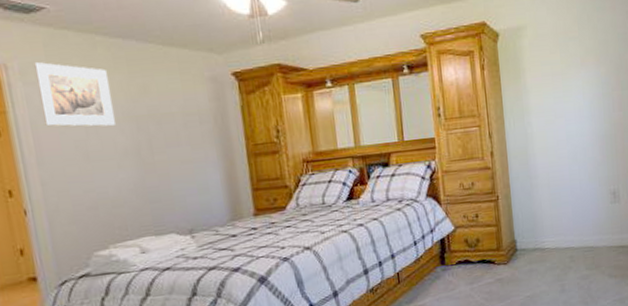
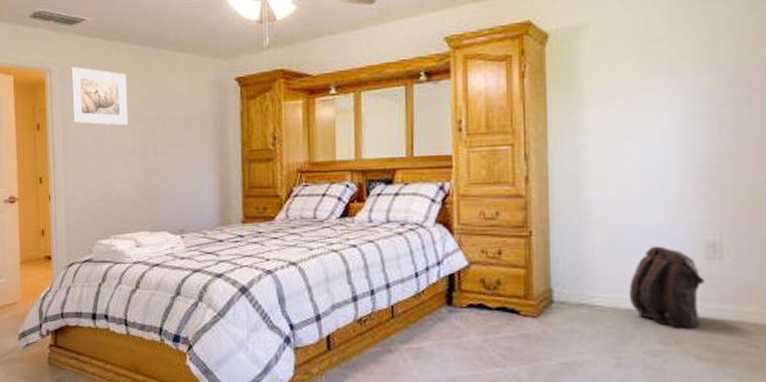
backpack: none [566,197,611,257] -> present [630,245,705,329]

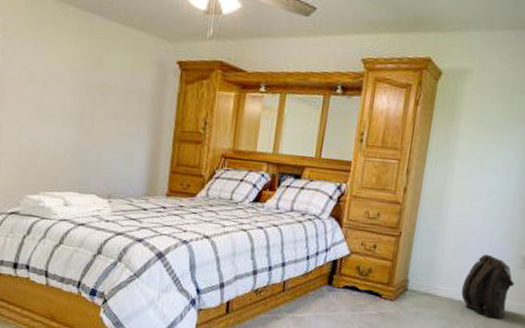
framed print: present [71,67,128,125] -> none [13,21,72,88]

